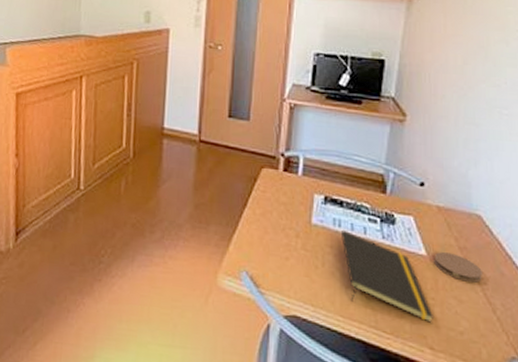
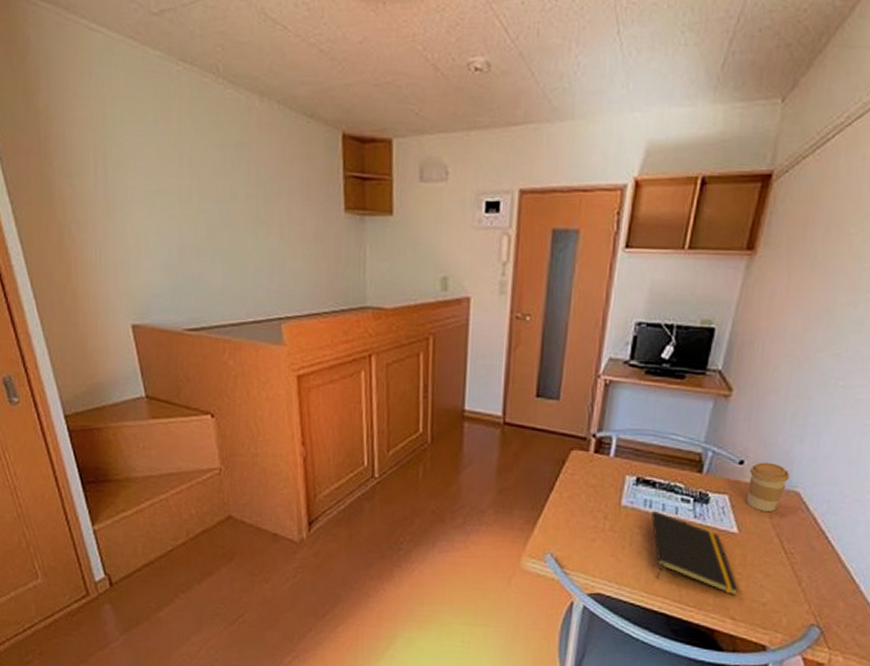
coffee cup: none [430,184,469,235] -> present [746,462,790,513]
coaster: present [434,252,482,283] -> none [745,529,793,557]

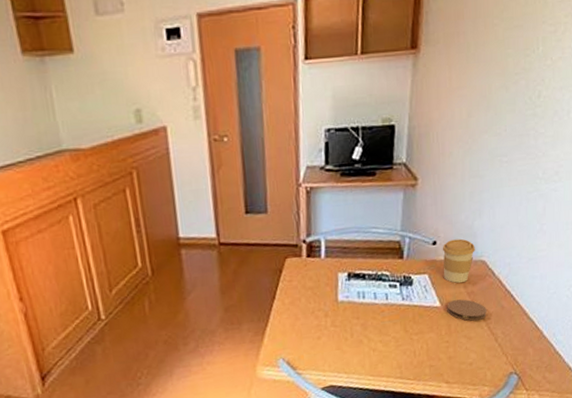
notepad: present [651,510,739,596] -> none [366,299,449,362]
coaster: none [745,529,793,557] -> present [447,299,487,321]

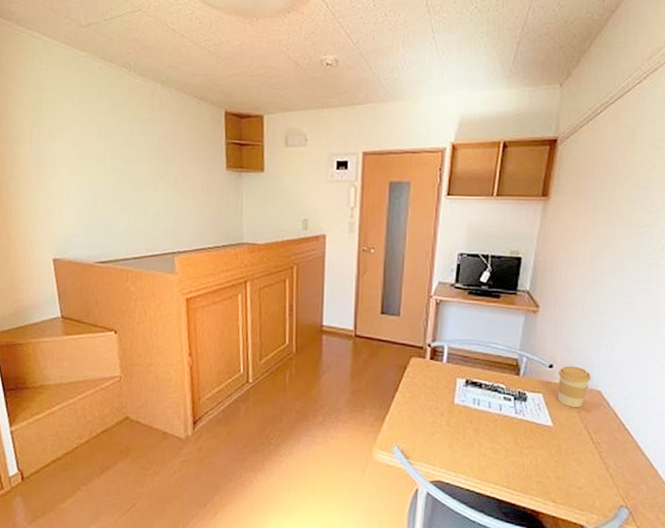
coaster: present [447,299,487,321] -> none [559,423,599,447]

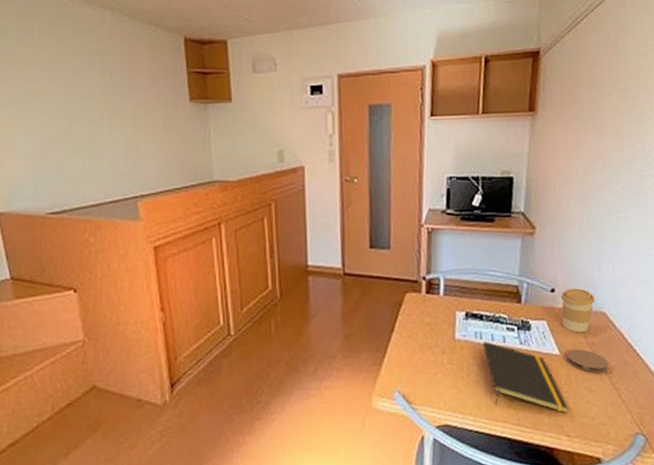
notepad: none [480,407,558,481] -> present [483,341,569,414]
coaster: none [559,423,599,447] -> present [566,349,609,373]

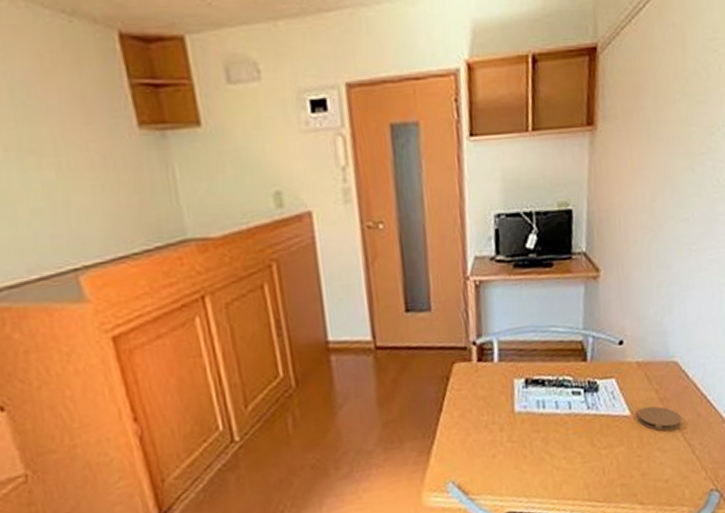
notepad: present [483,341,569,414] -> none [546,409,642,481]
coffee cup: present [560,288,595,333] -> none [629,337,666,388]

